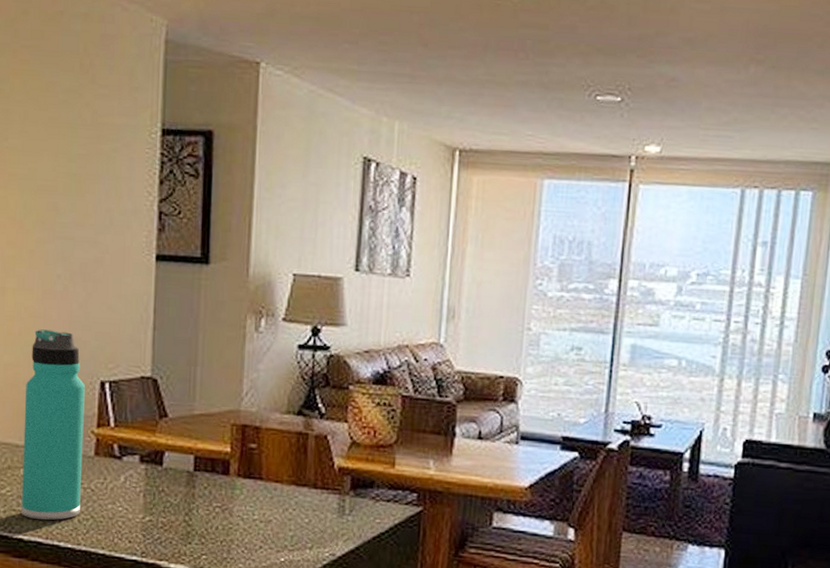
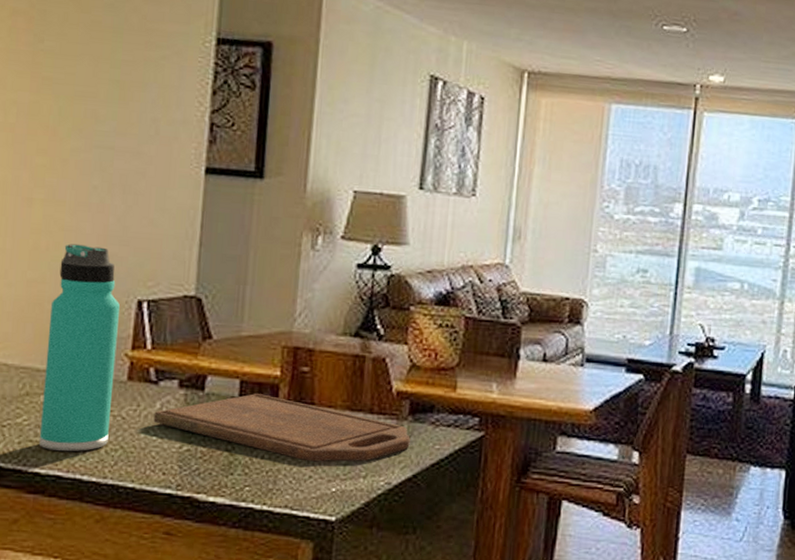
cutting board: none [119,469,352,534] -> present [153,394,410,462]

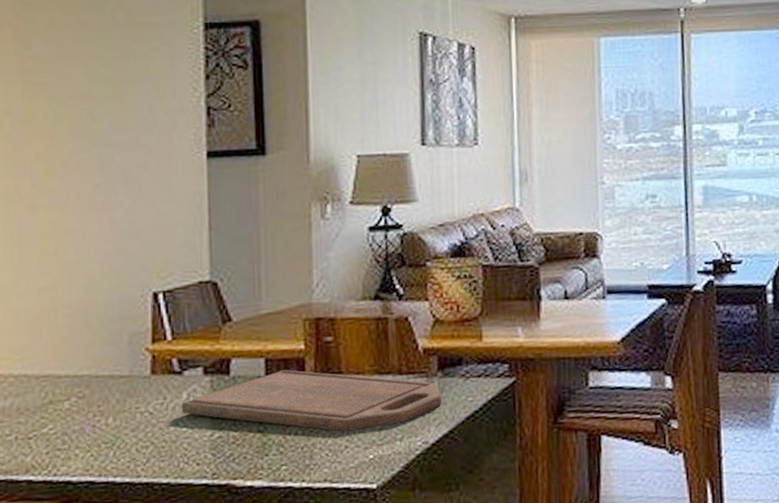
thermos bottle: present [38,243,120,452] -> none [65,244,138,457]

